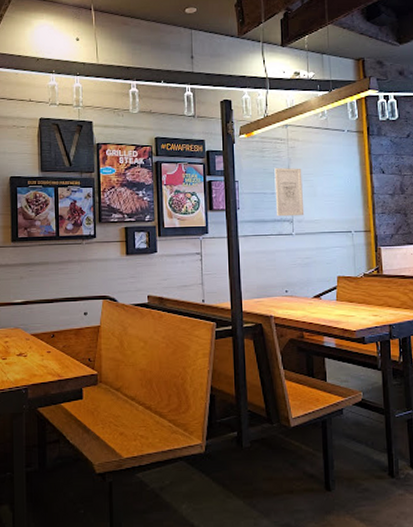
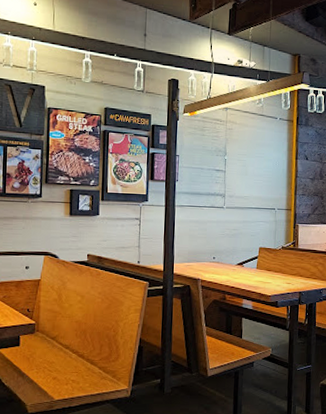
wall art: present [274,167,305,217] -> none [211,146,237,192]

